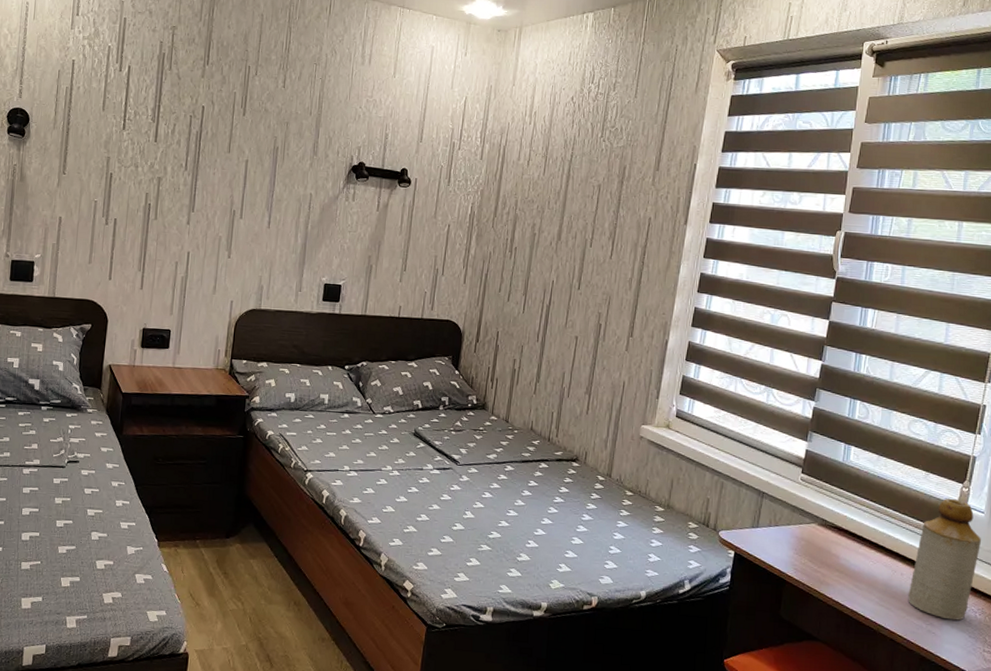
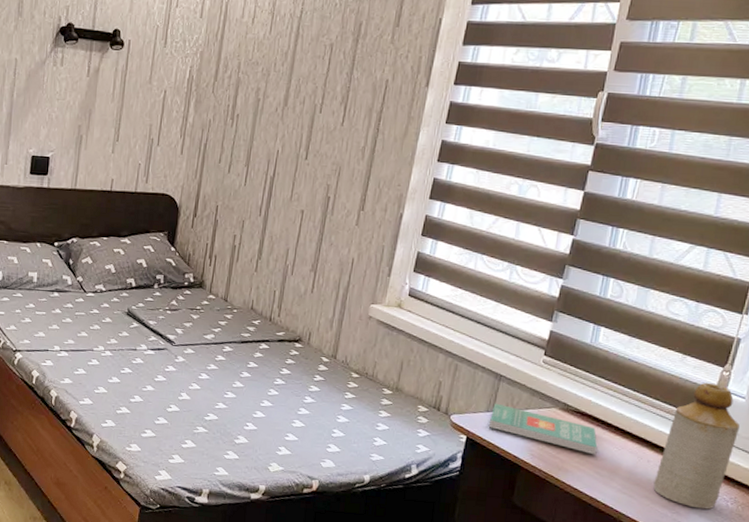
book: none [754,519,855,569] -> present [488,403,598,455]

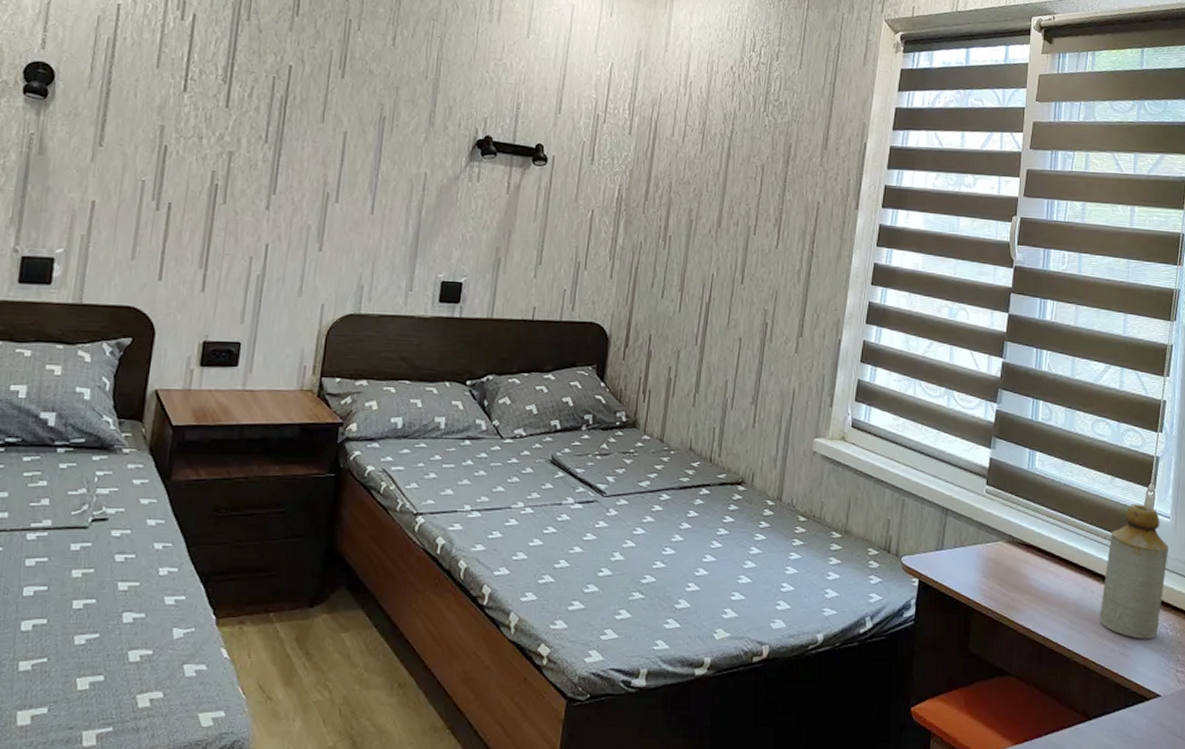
book: present [488,403,598,455] -> none [939,540,1045,590]

